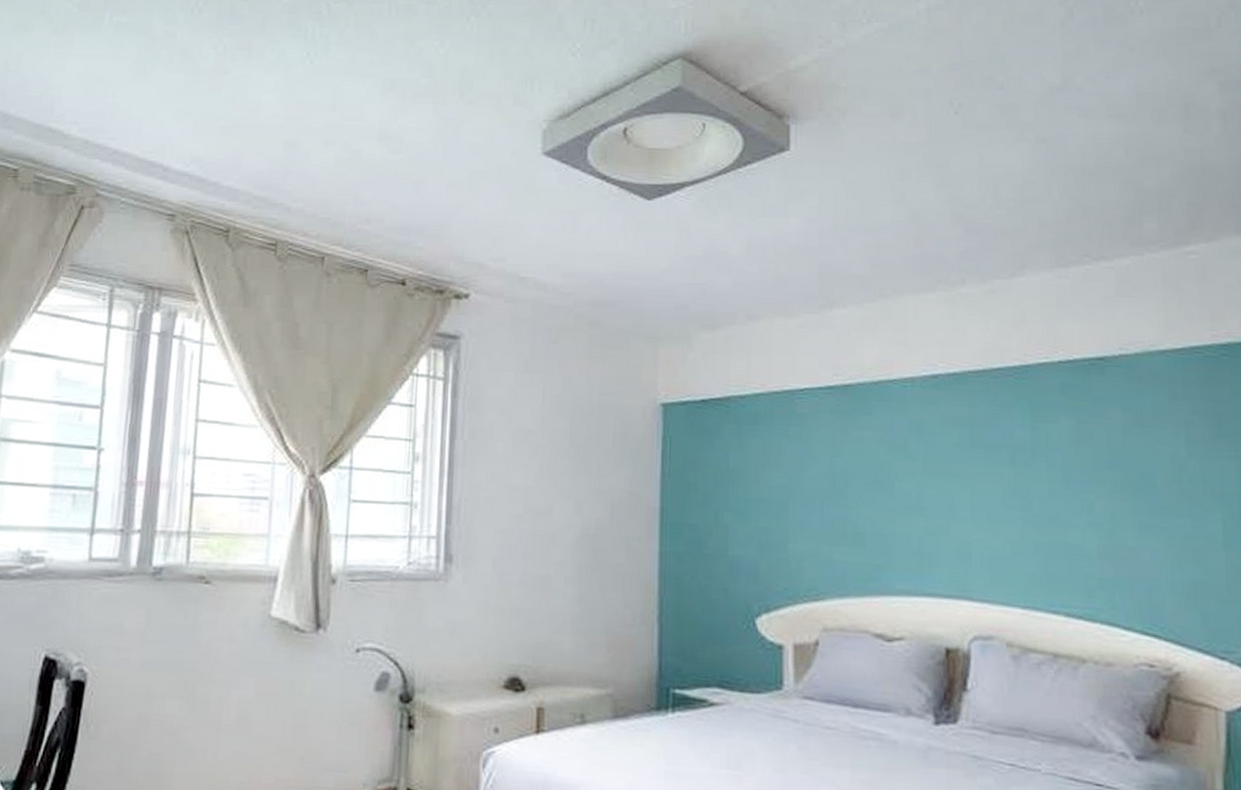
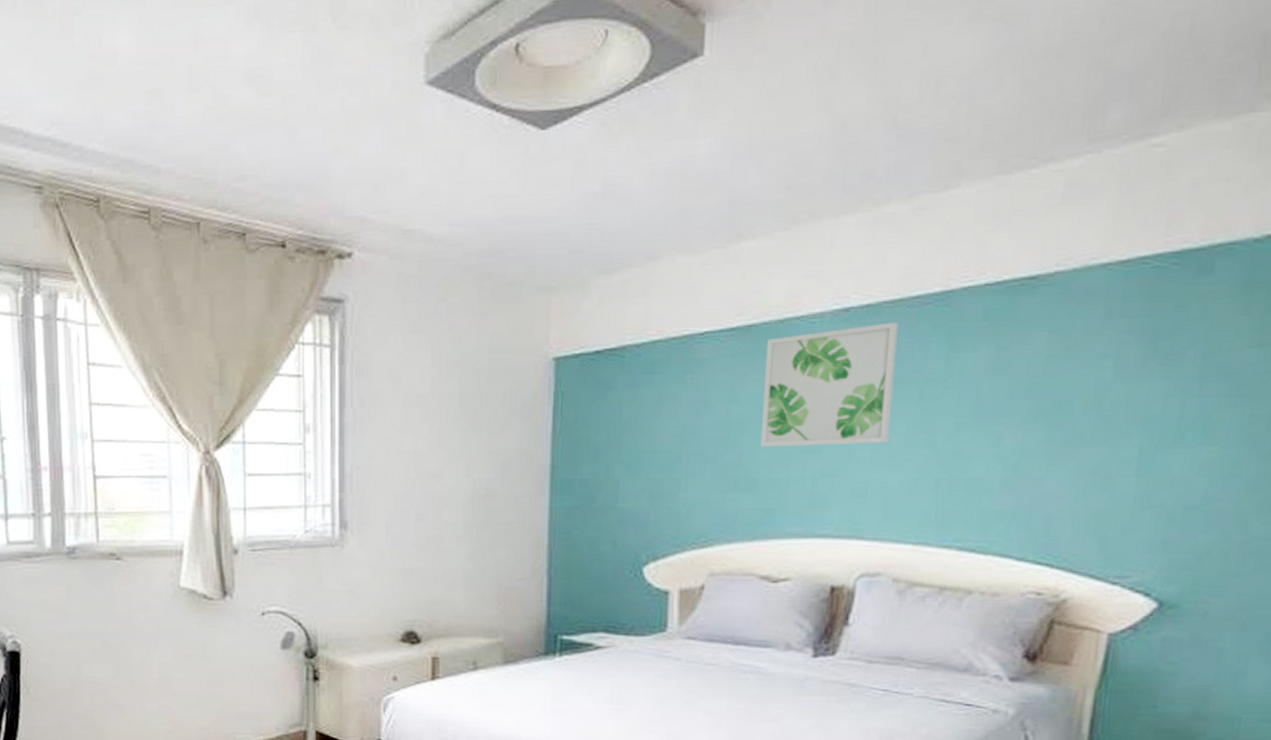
wall art: none [864,390,987,505] -> present [761,322,899,447]

